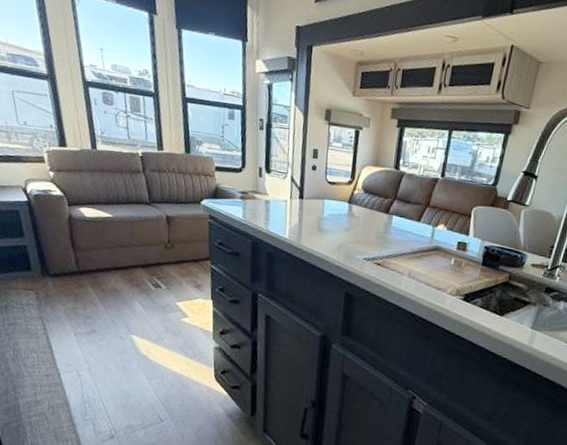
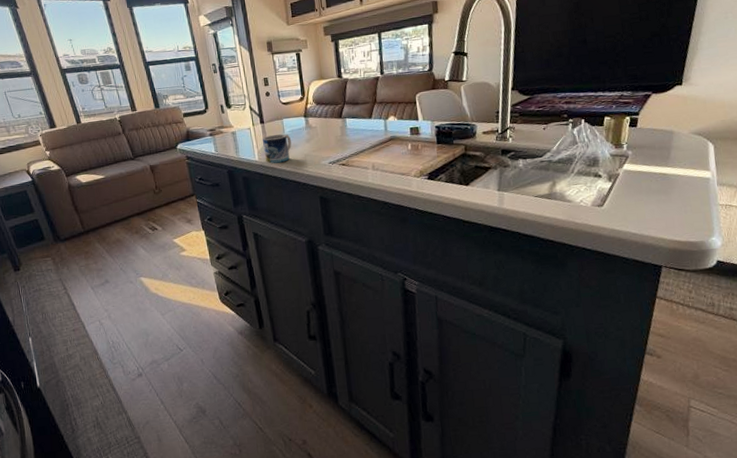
mug: none [296,214,329,247] -> present [262,134,292,164]

